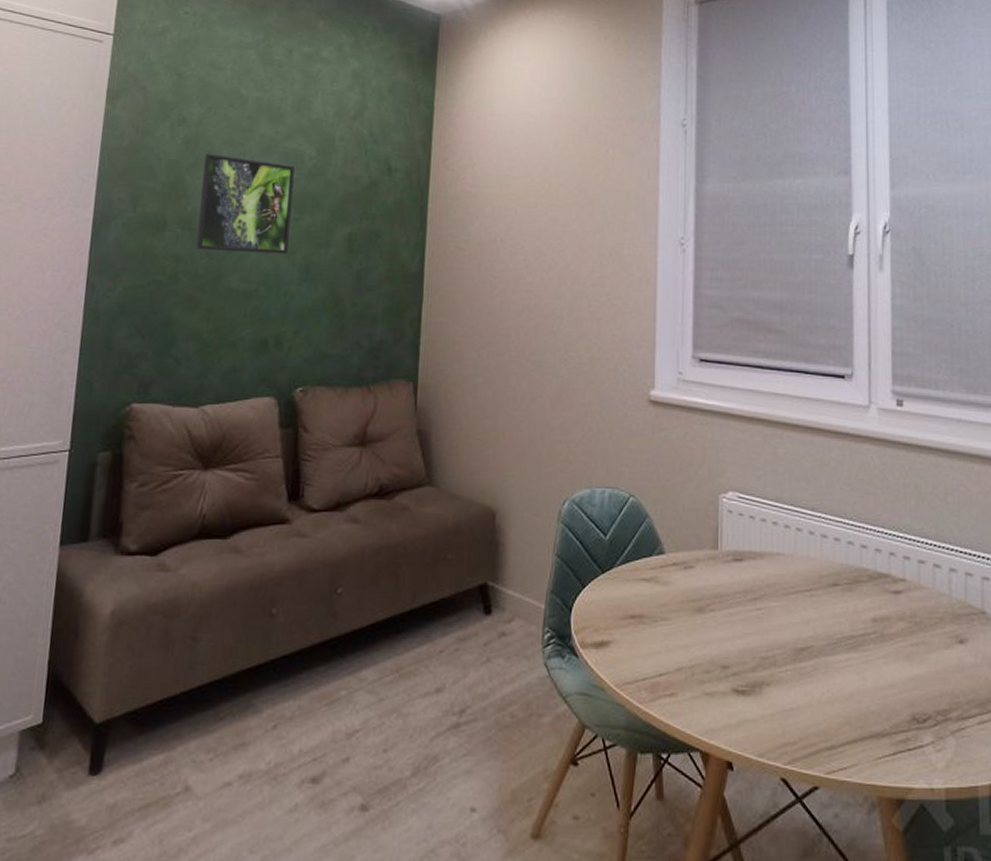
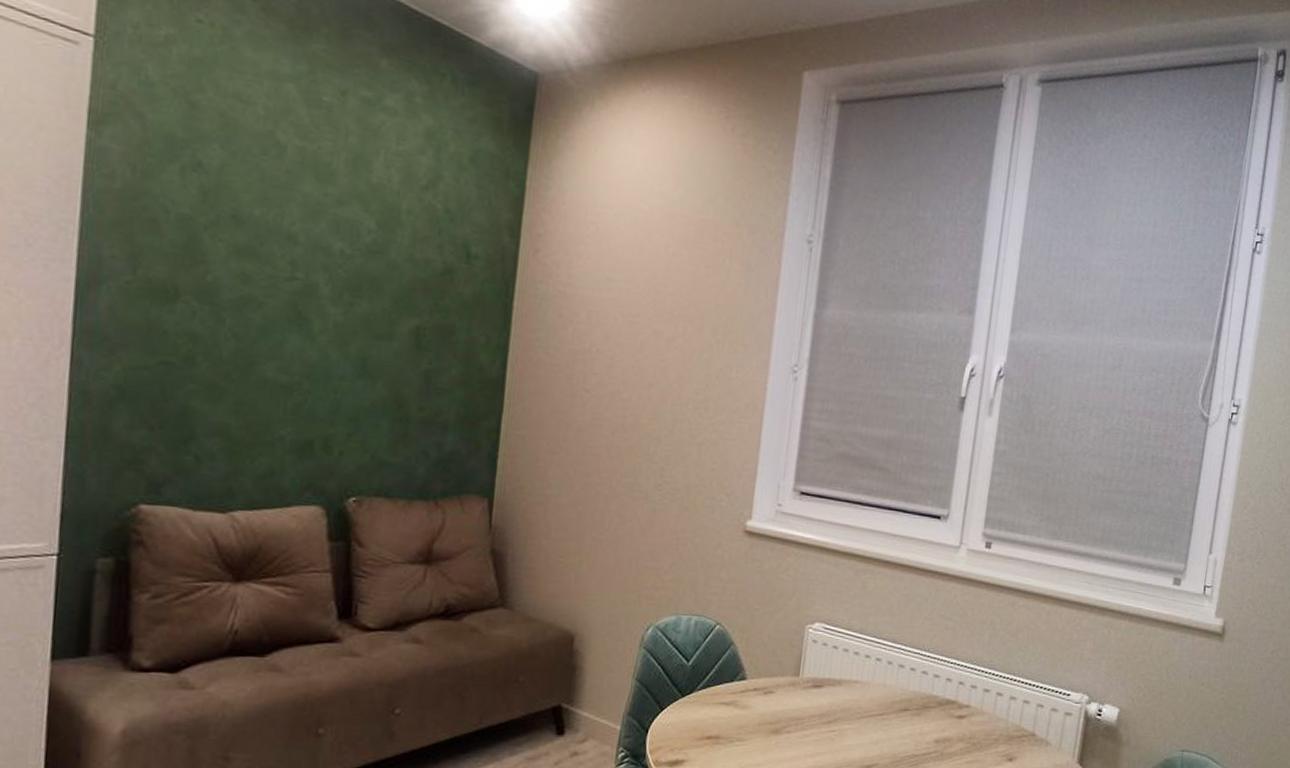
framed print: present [196,153,295,255] -> none [219,211,349,345]

